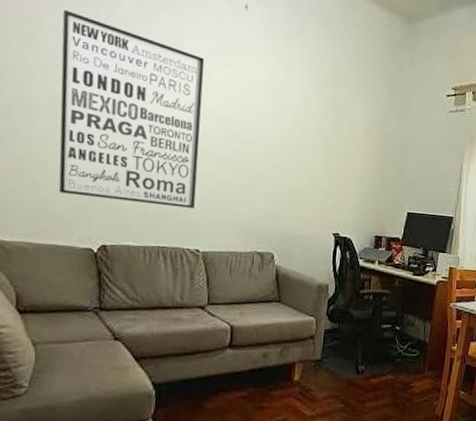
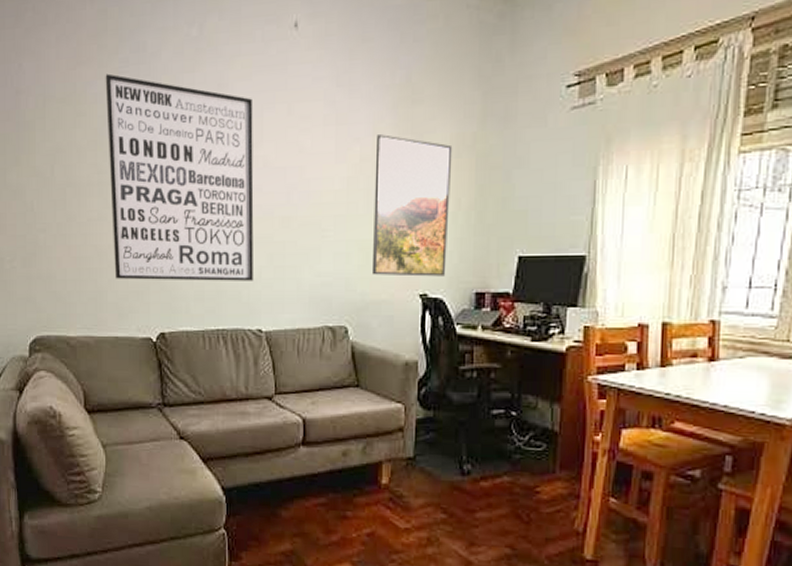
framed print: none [297,106,365,221] -> present [373,134,453,277]

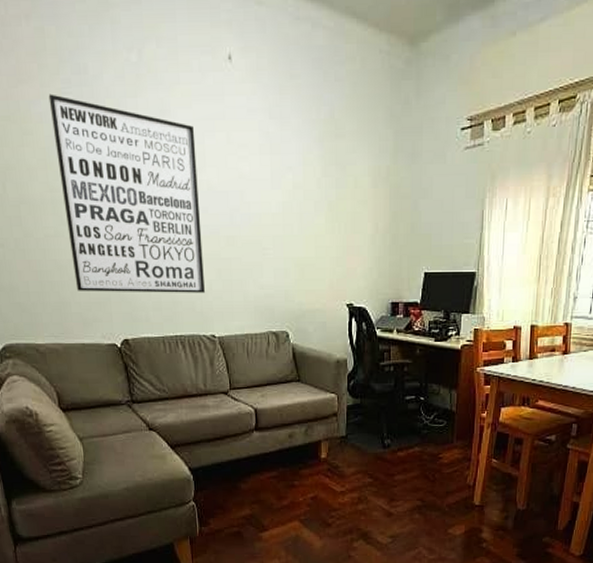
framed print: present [373,134,453,277] -> none [306,165,370,289]

